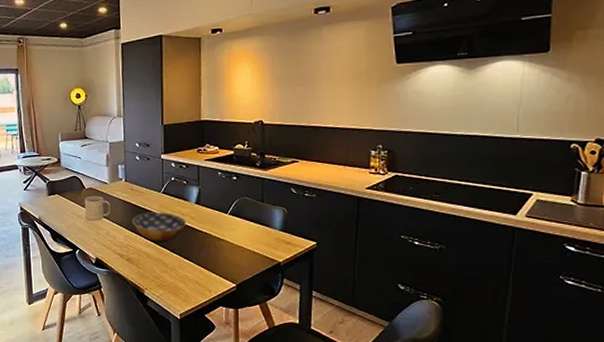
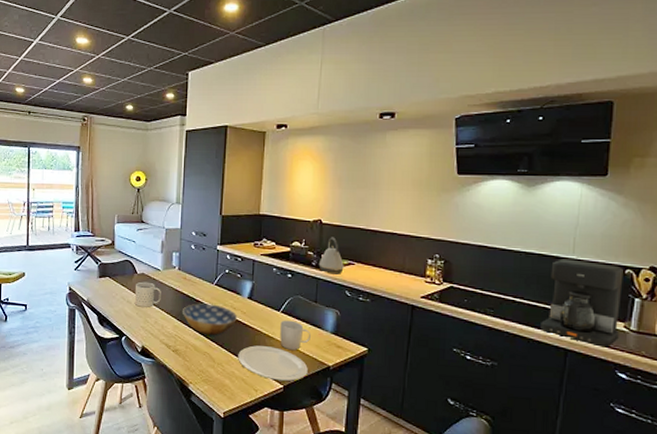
plate: none [190,248,259,281] -> present [238,345,308,382]
mug: none [229,221,259,250] -> present [280,320,311,351]
kettle: none [262,136,288,173] -> present [318,237,344,274]
coffee maker: none [487,138,569,222] -> present [540,259,624,348]

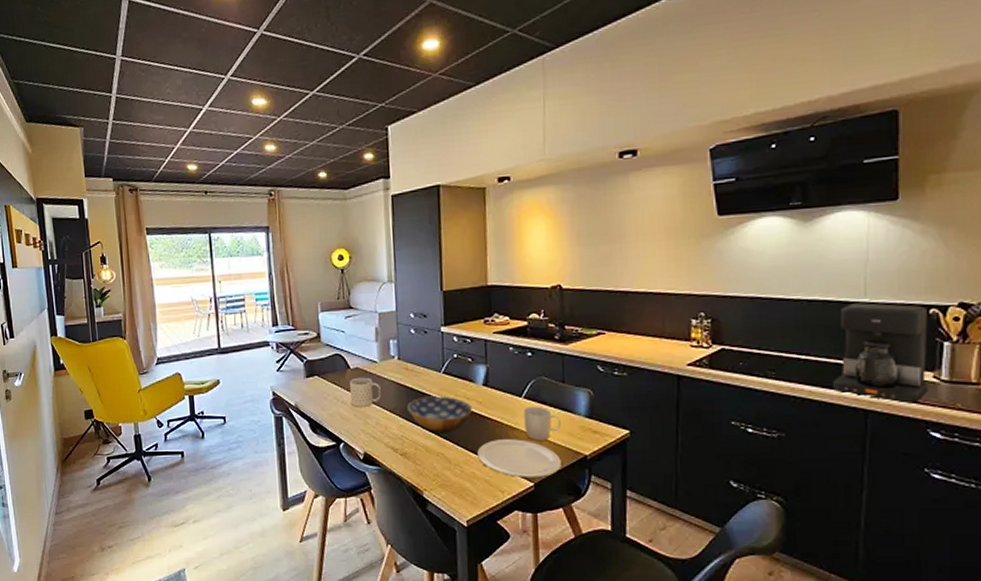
kettle: present [318,237,344,274] -> none [562,304,593,348]

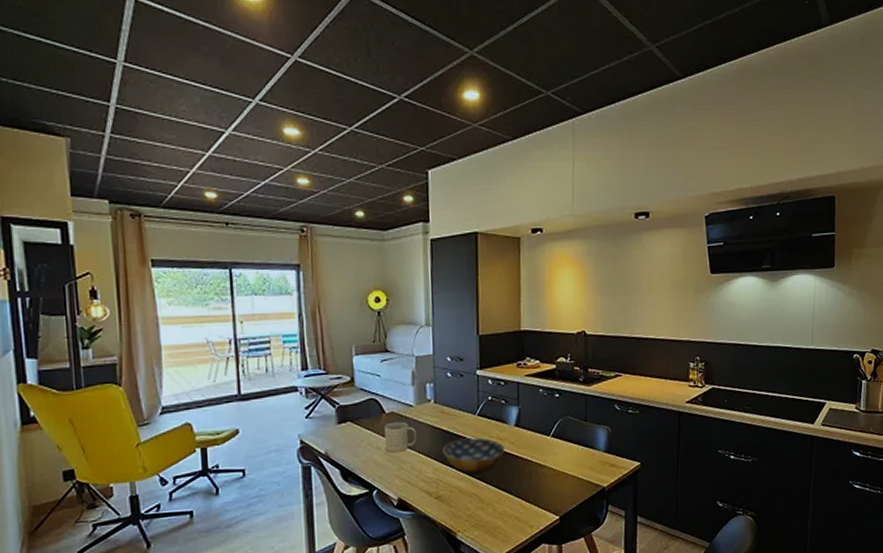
plate: present [477,439,561,479] -> none [509,476,583,512]
mug: present [524,406,561,442] -> none [551,444,583,477]
coffee maker: present [833,302,928,404] -> none [790,349,852,430]

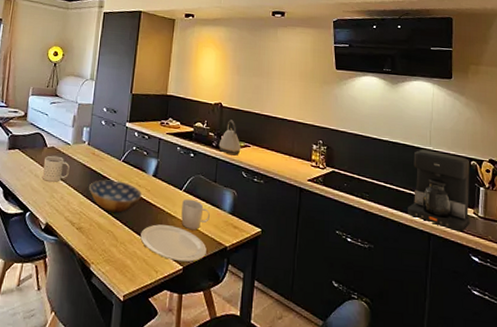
plate: none [509,476,583,512] -> present [140,224,207,262]
mug: none [551,444,583,477] -> present [181,199,210,231]
kettle: none [586,348,611,389] -> present [218,119,241,156]
coffee maker: none [790,349,852,430] -> present [408,149,470,232]

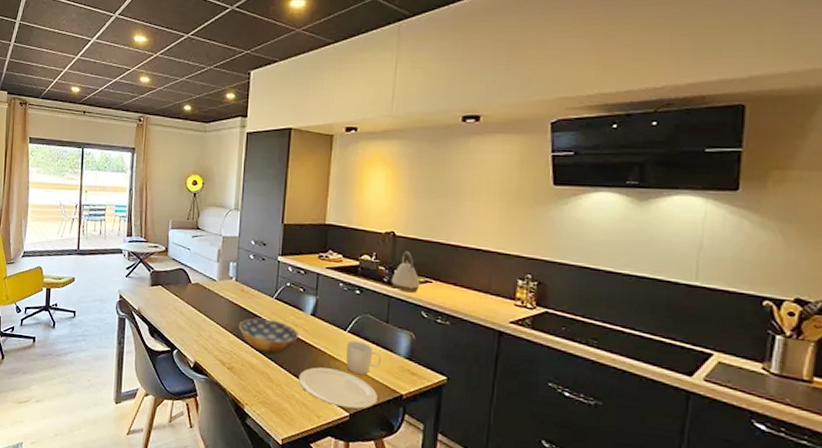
mug: present [42,155,70,182] -> none [187,292,217,320]
coffee maker: present [408,149,470,232] -> none [656,285,761,392]

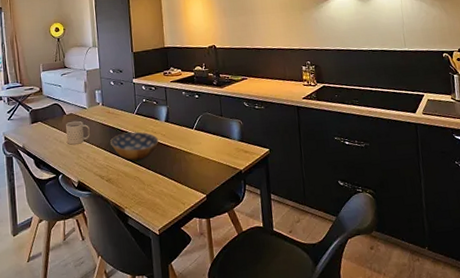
mug: none [187,292,217,320] -> present [65,120,90,145]
plate: present [299,367,377,409] -> none [164,161,225,192]
mug: present [346,340,381,376] -> none [195,135,222,162]
kettle: present [391,251,420,293] -> none [218,58,239,90]

